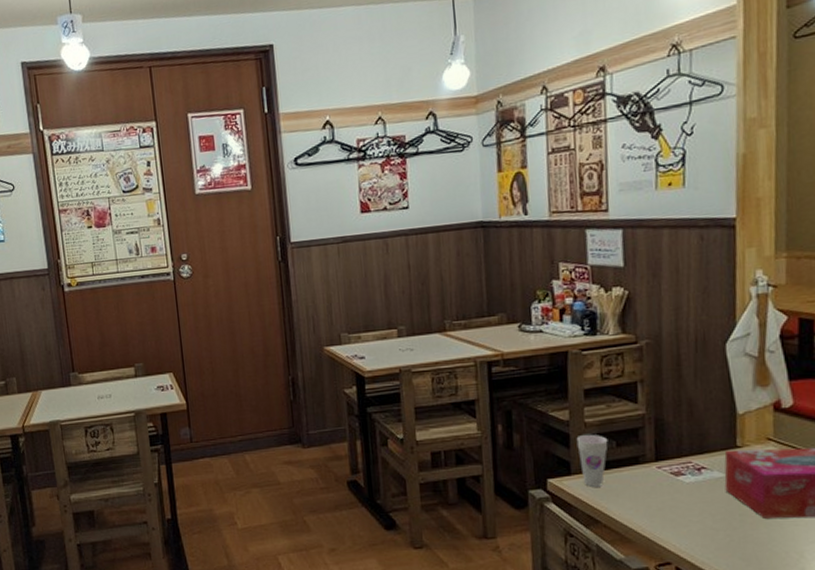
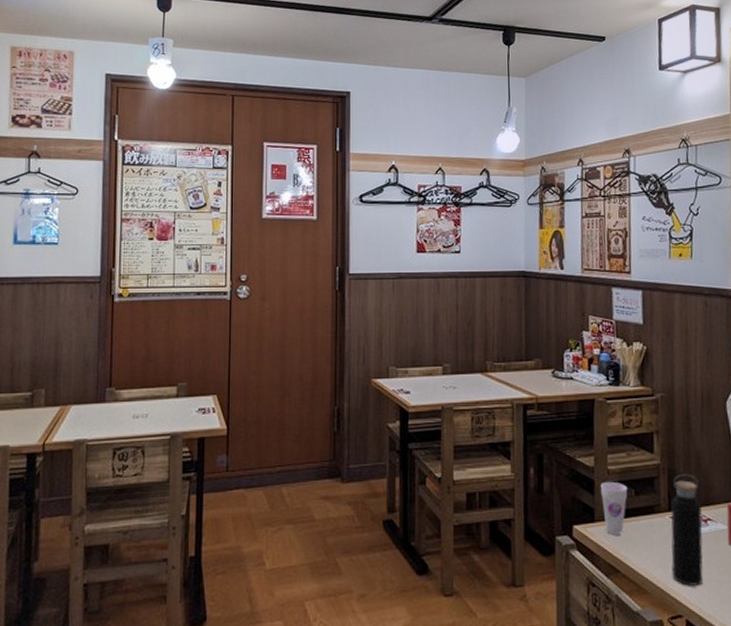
water bottle: none [658,423,697,534] -> present [670,474,704,586]

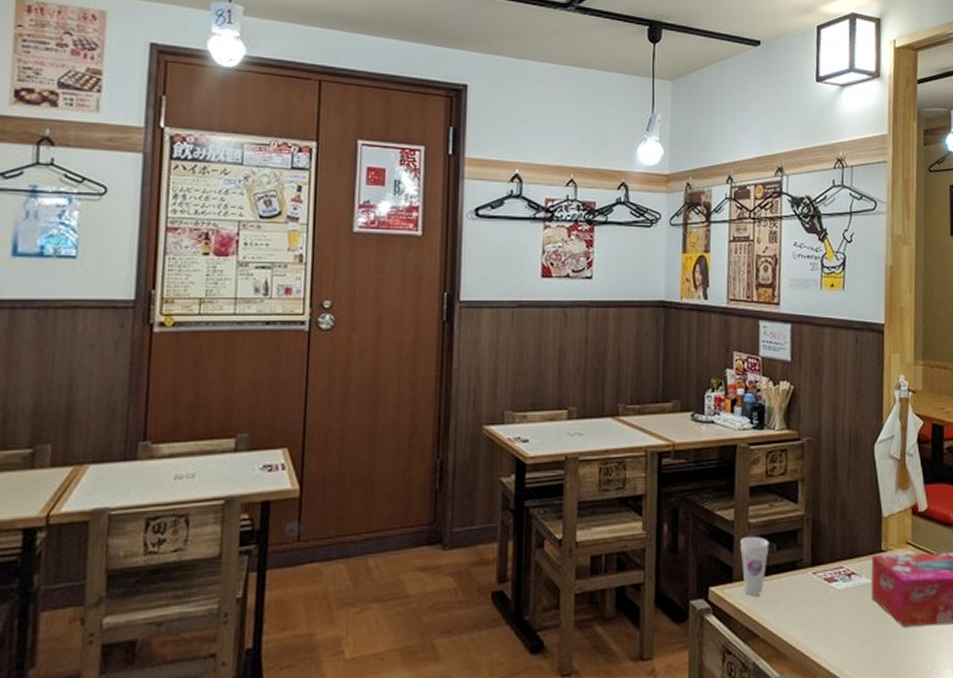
water bottle: present [670,474,704,586] -> none [813,525,846,647]

